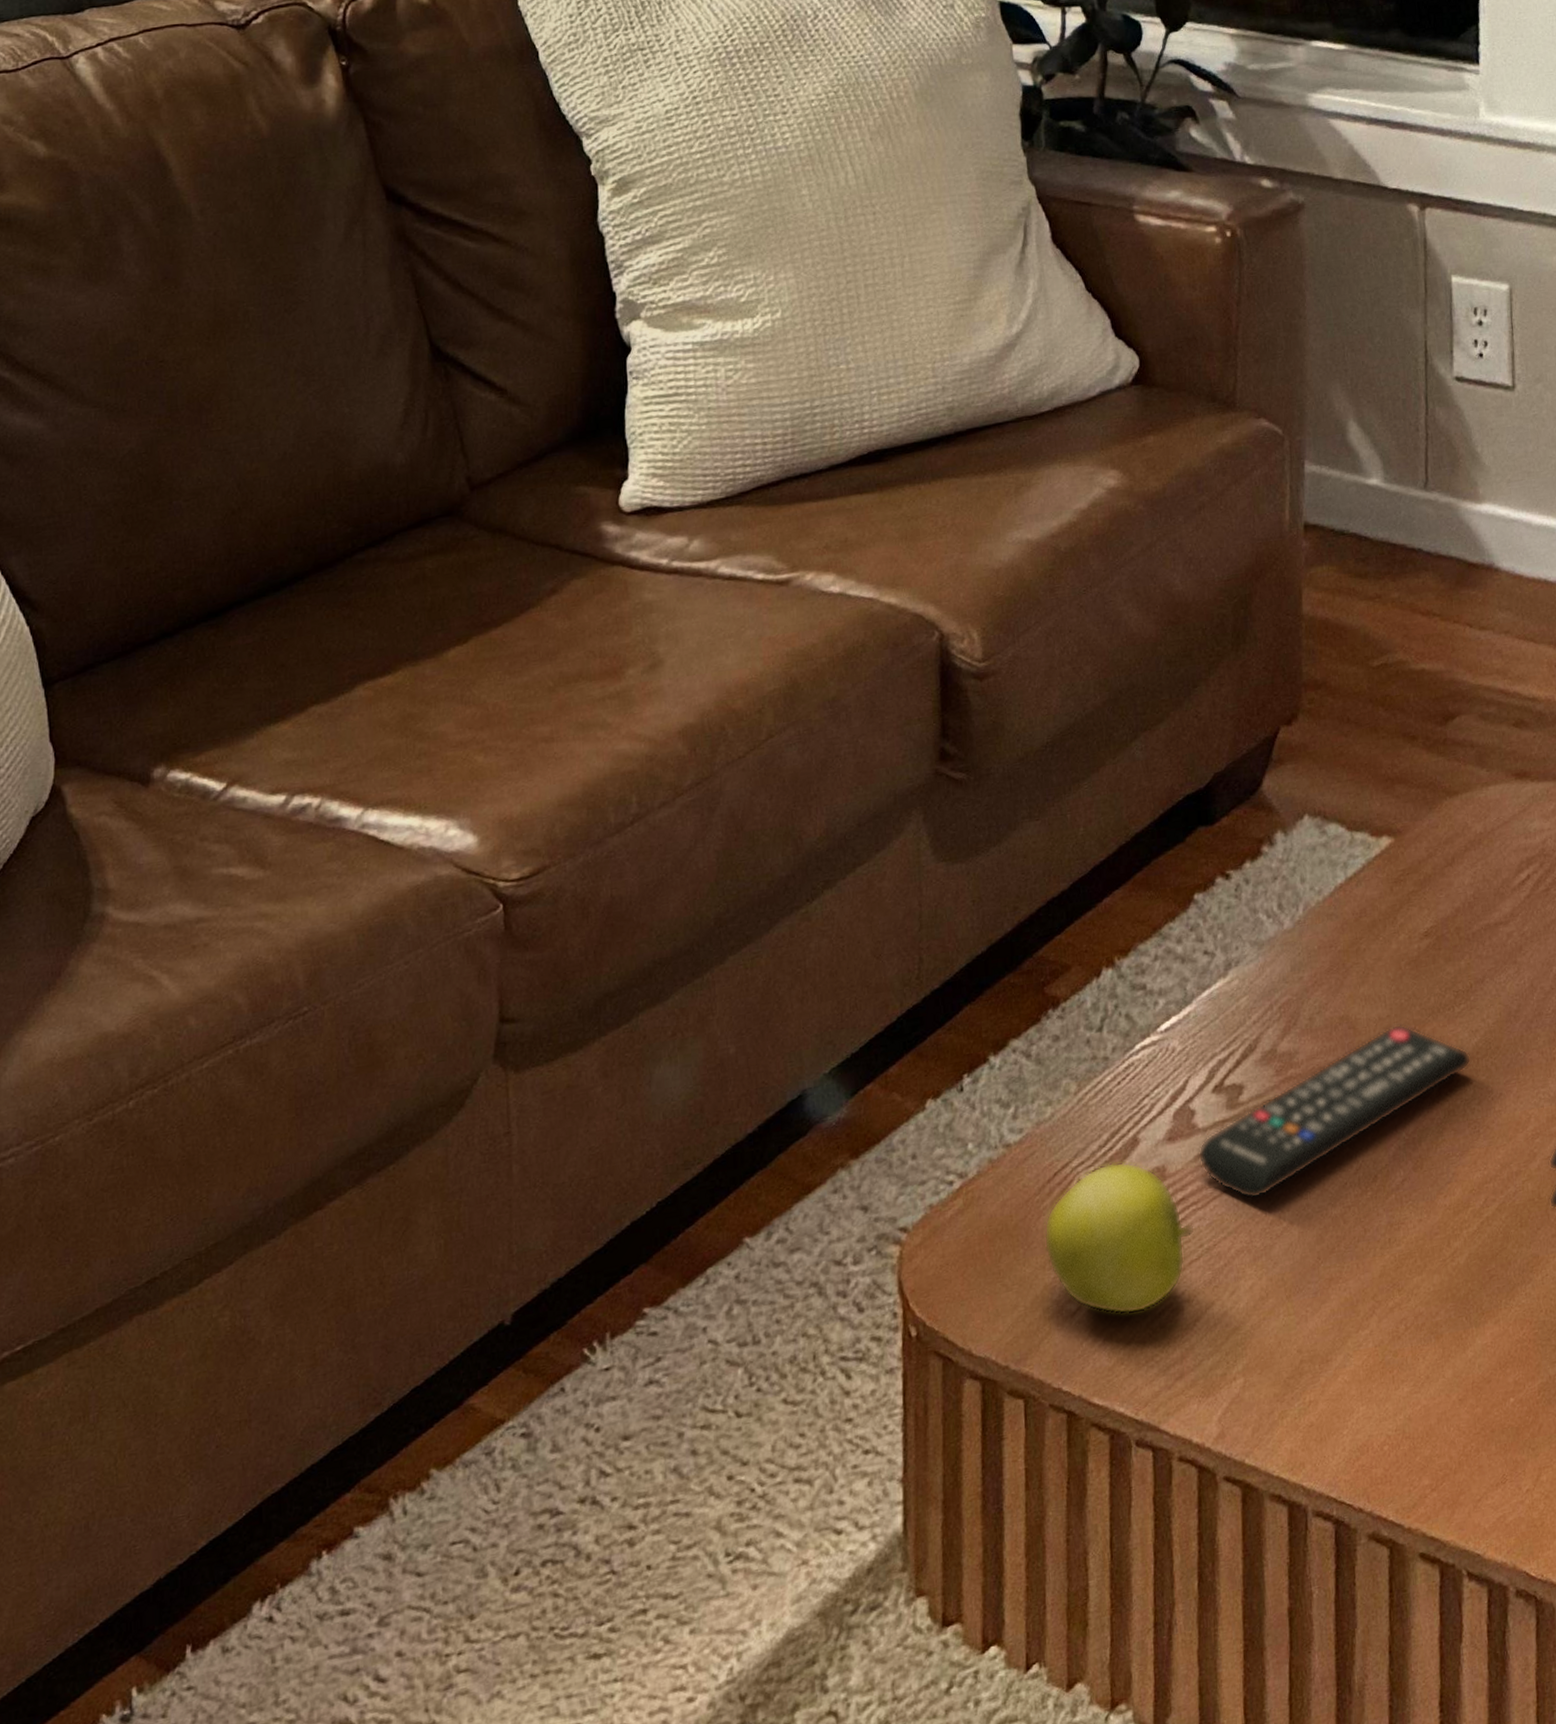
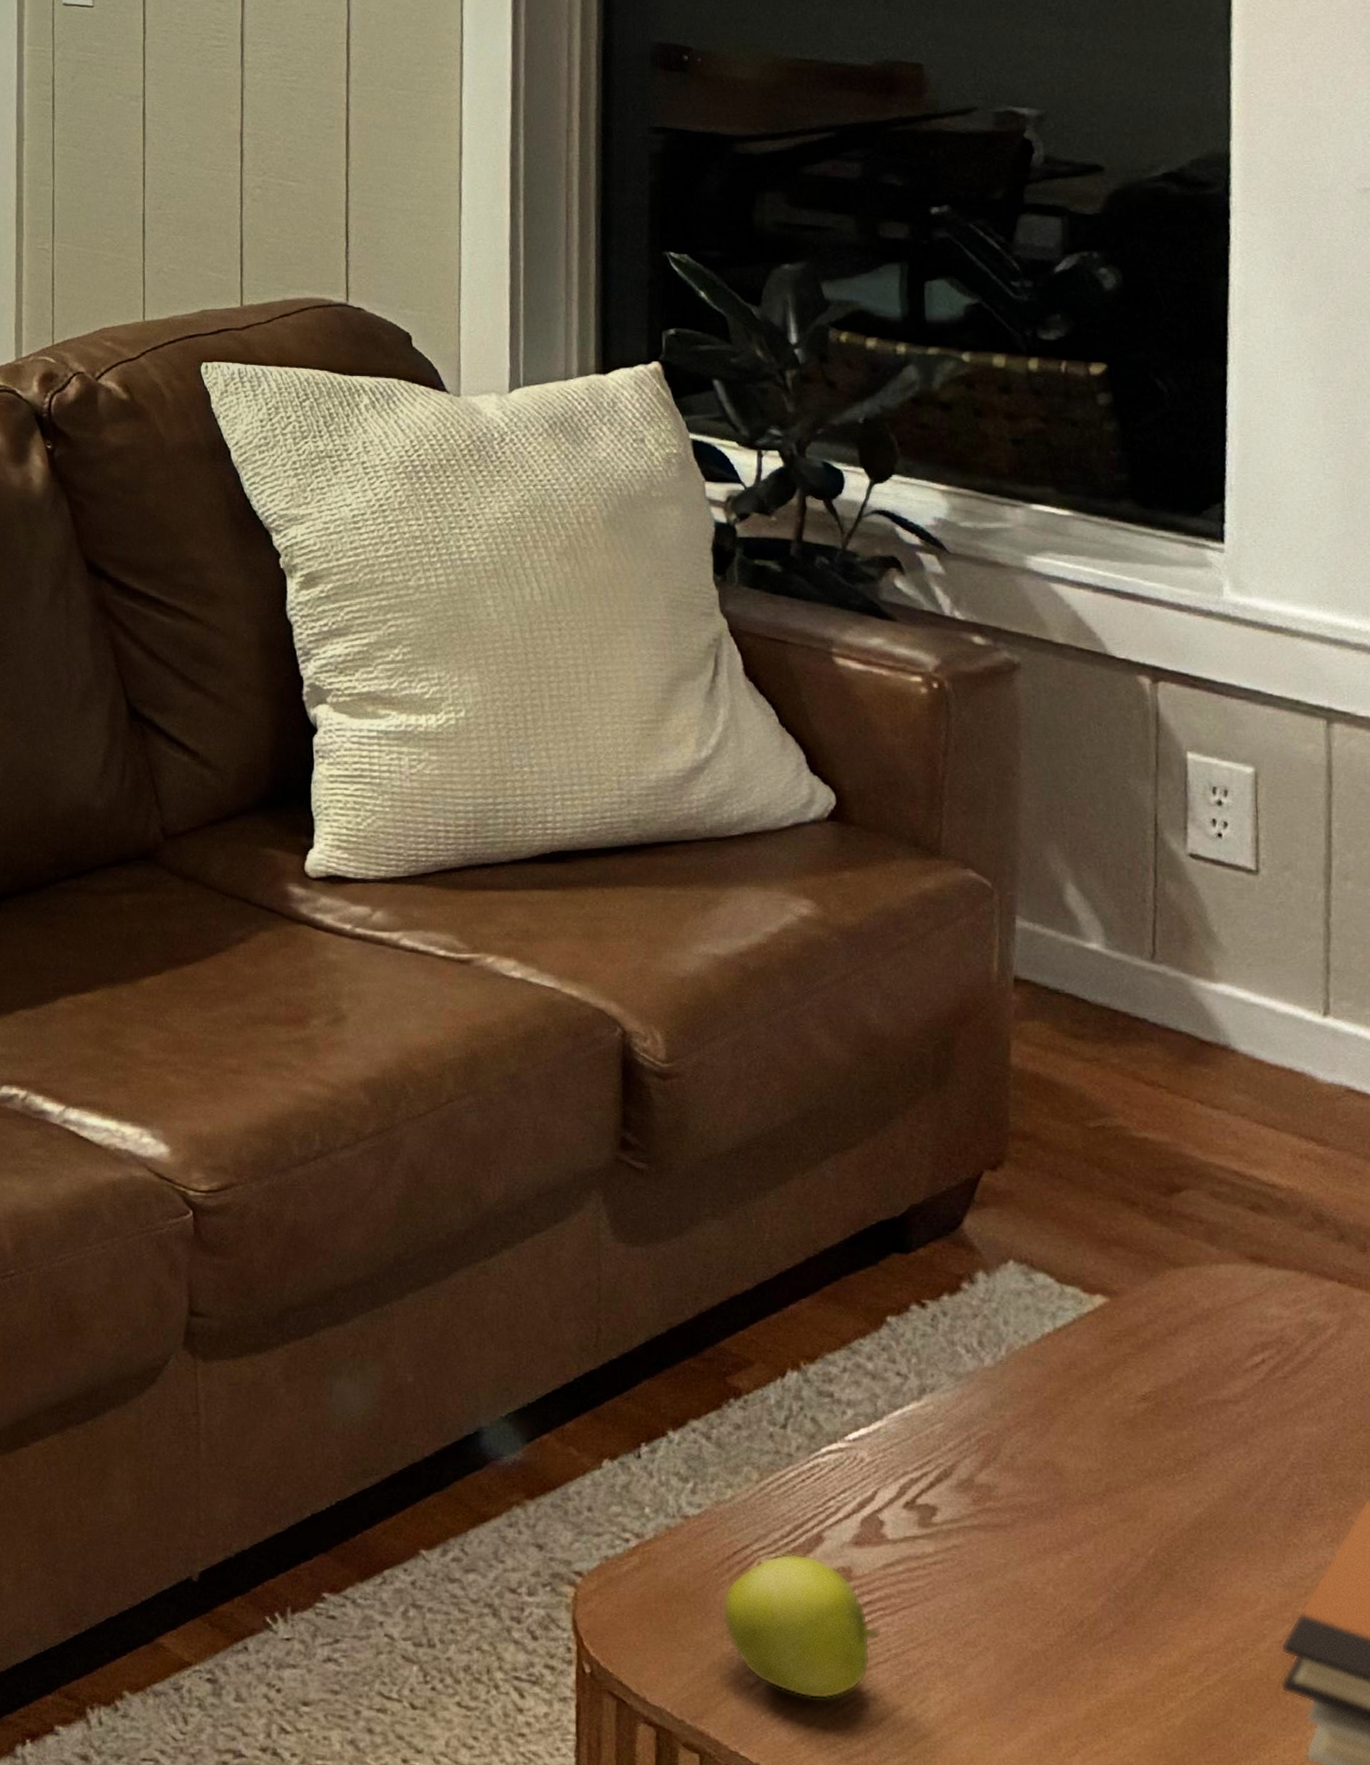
remote control: present [1198,1023,1472,1200] -> none [886,1479,1193,1618]

